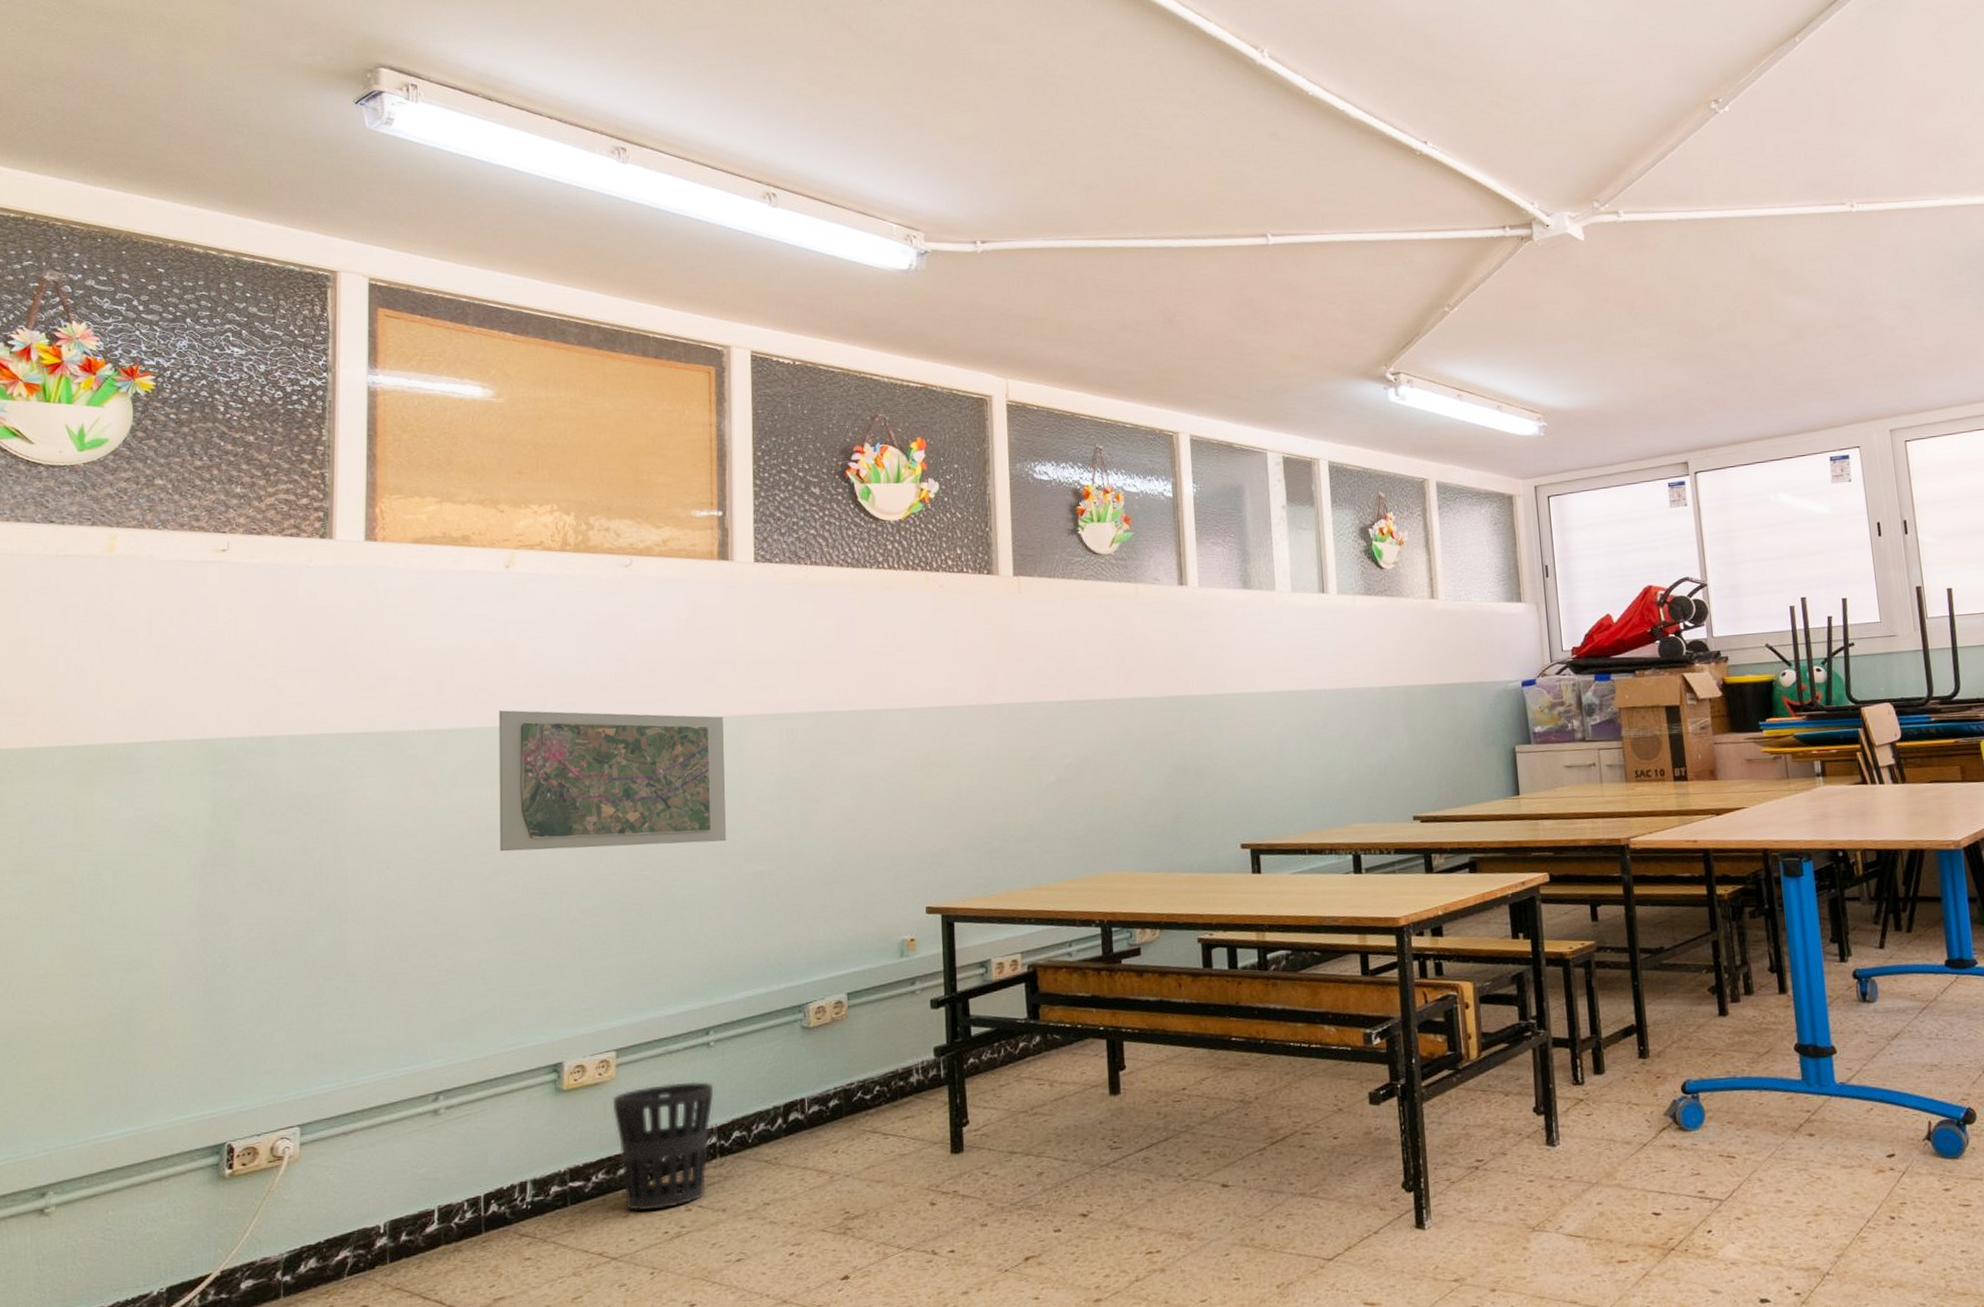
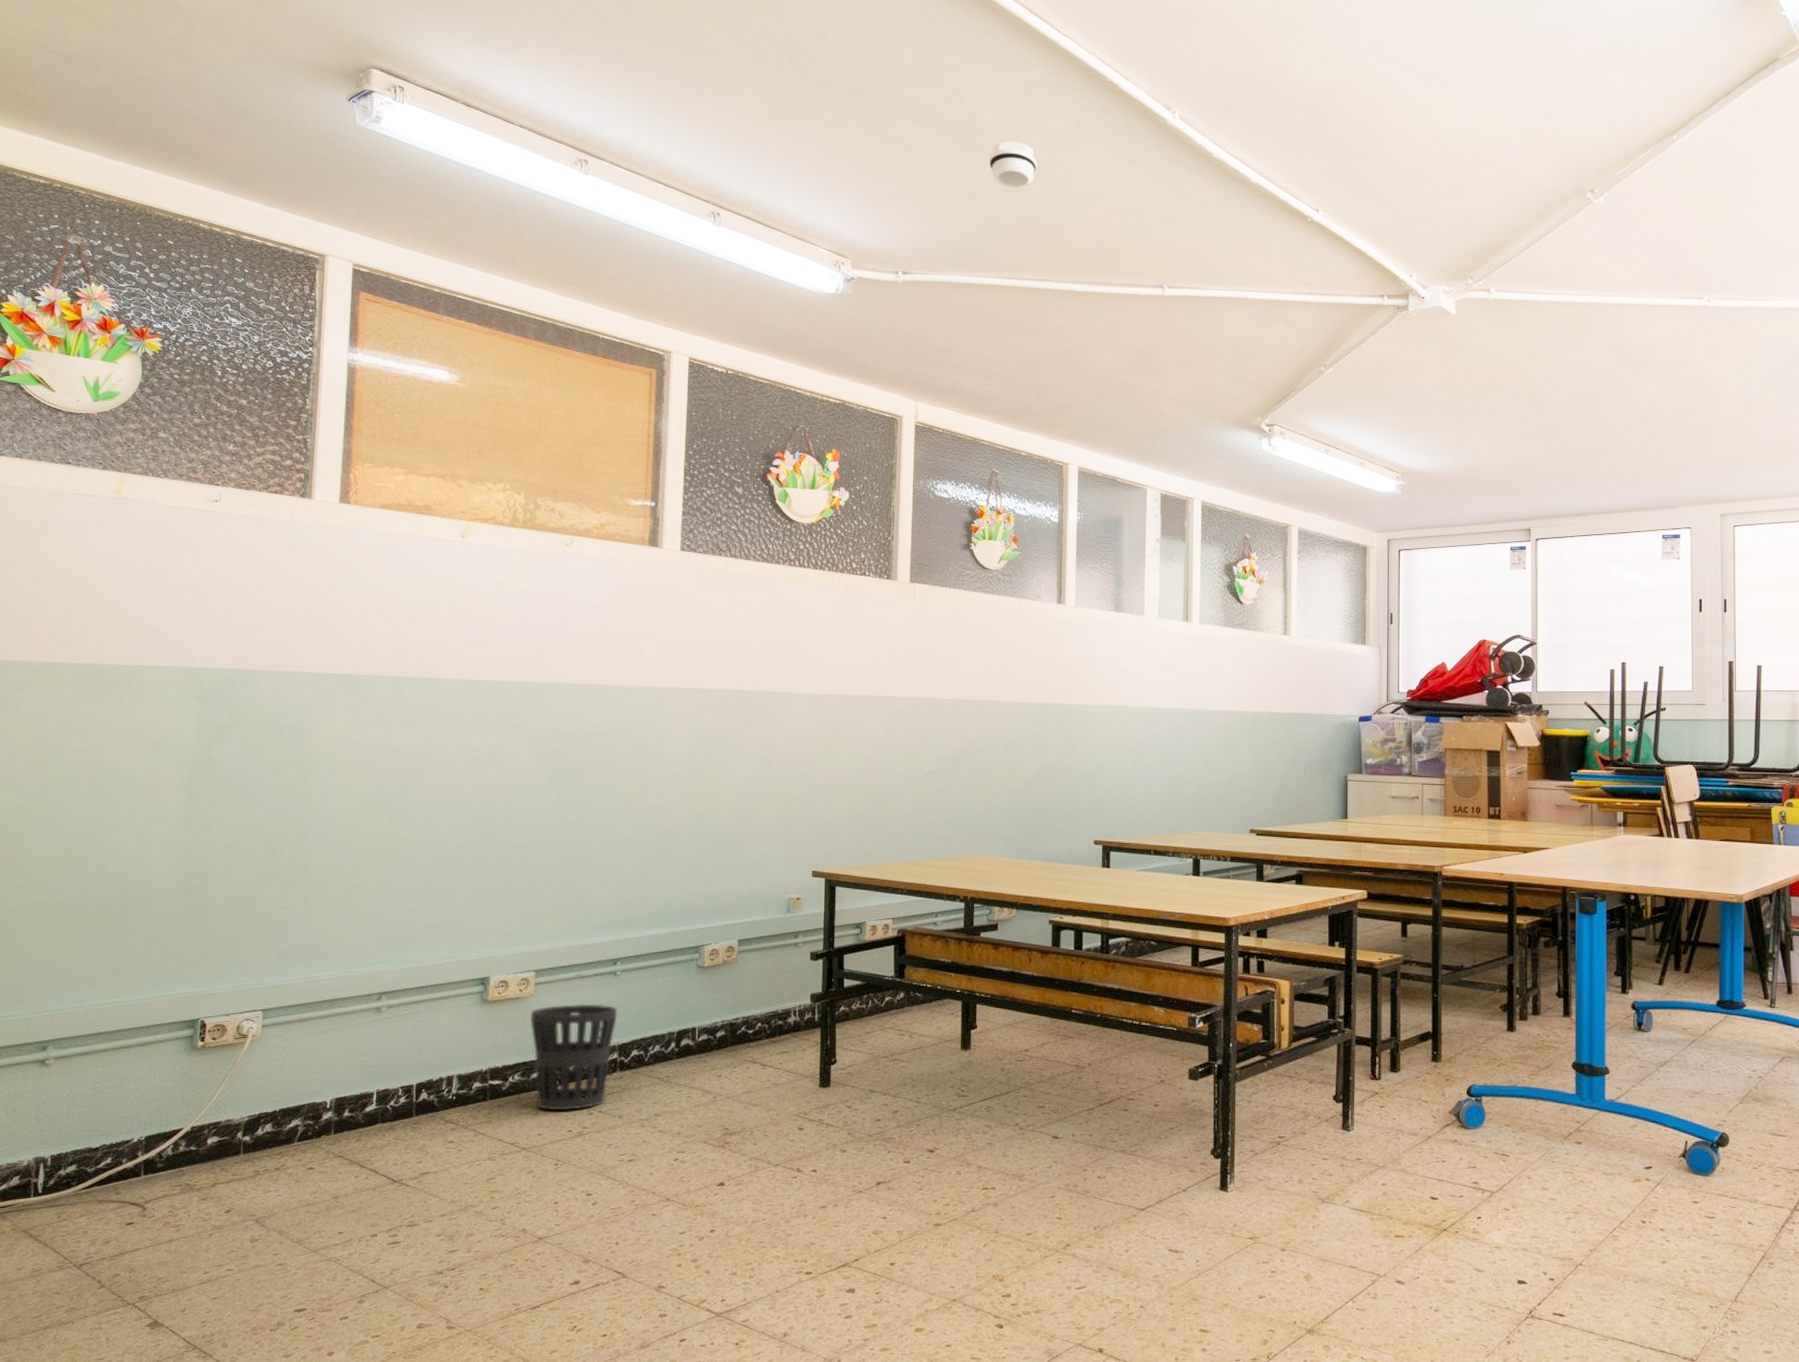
road map: present [499,710,727,852] -> none [444,665,646,798]
smoke detector: none [1066,94,1120,143] -> present [988,141,1038,188]

